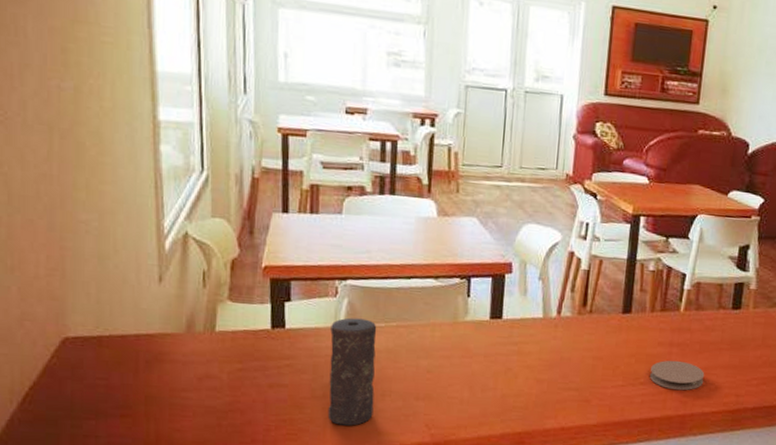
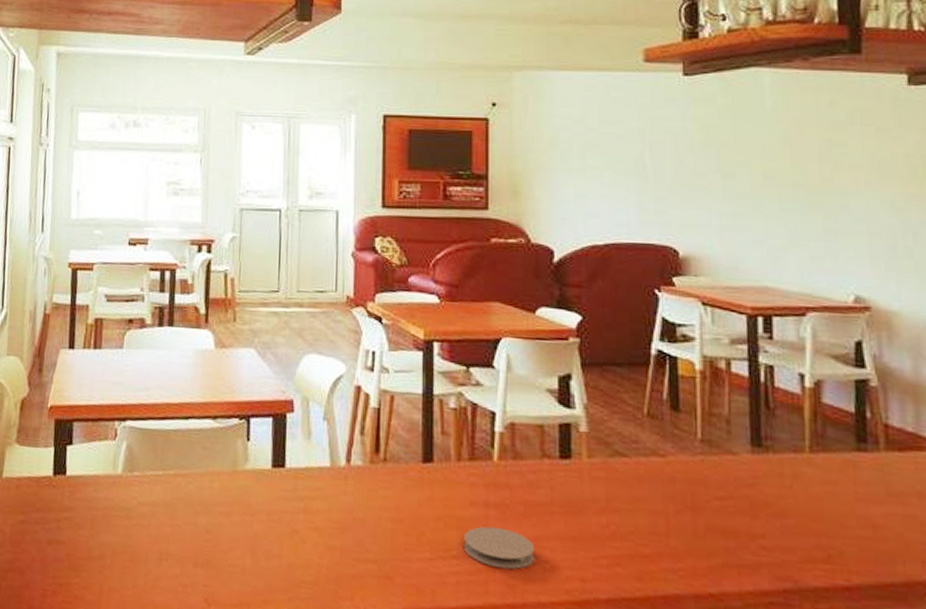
candle: present [327,317,377,426] -> none [103,464,155,596]

